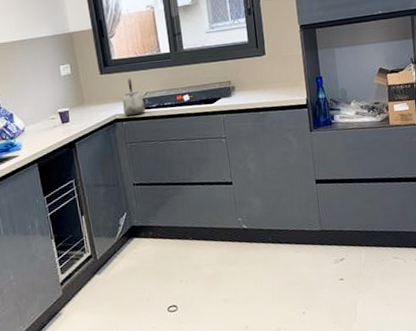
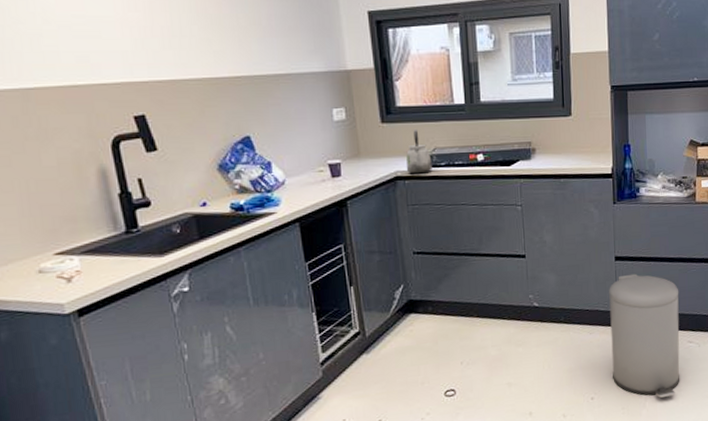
pedal bin: none [312,195,388,312] -> present [609,273,680,398]

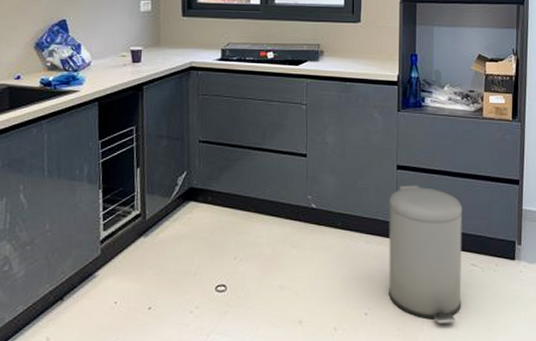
kettle: present [406,128,432,174] -> none [200,24,225,66]

